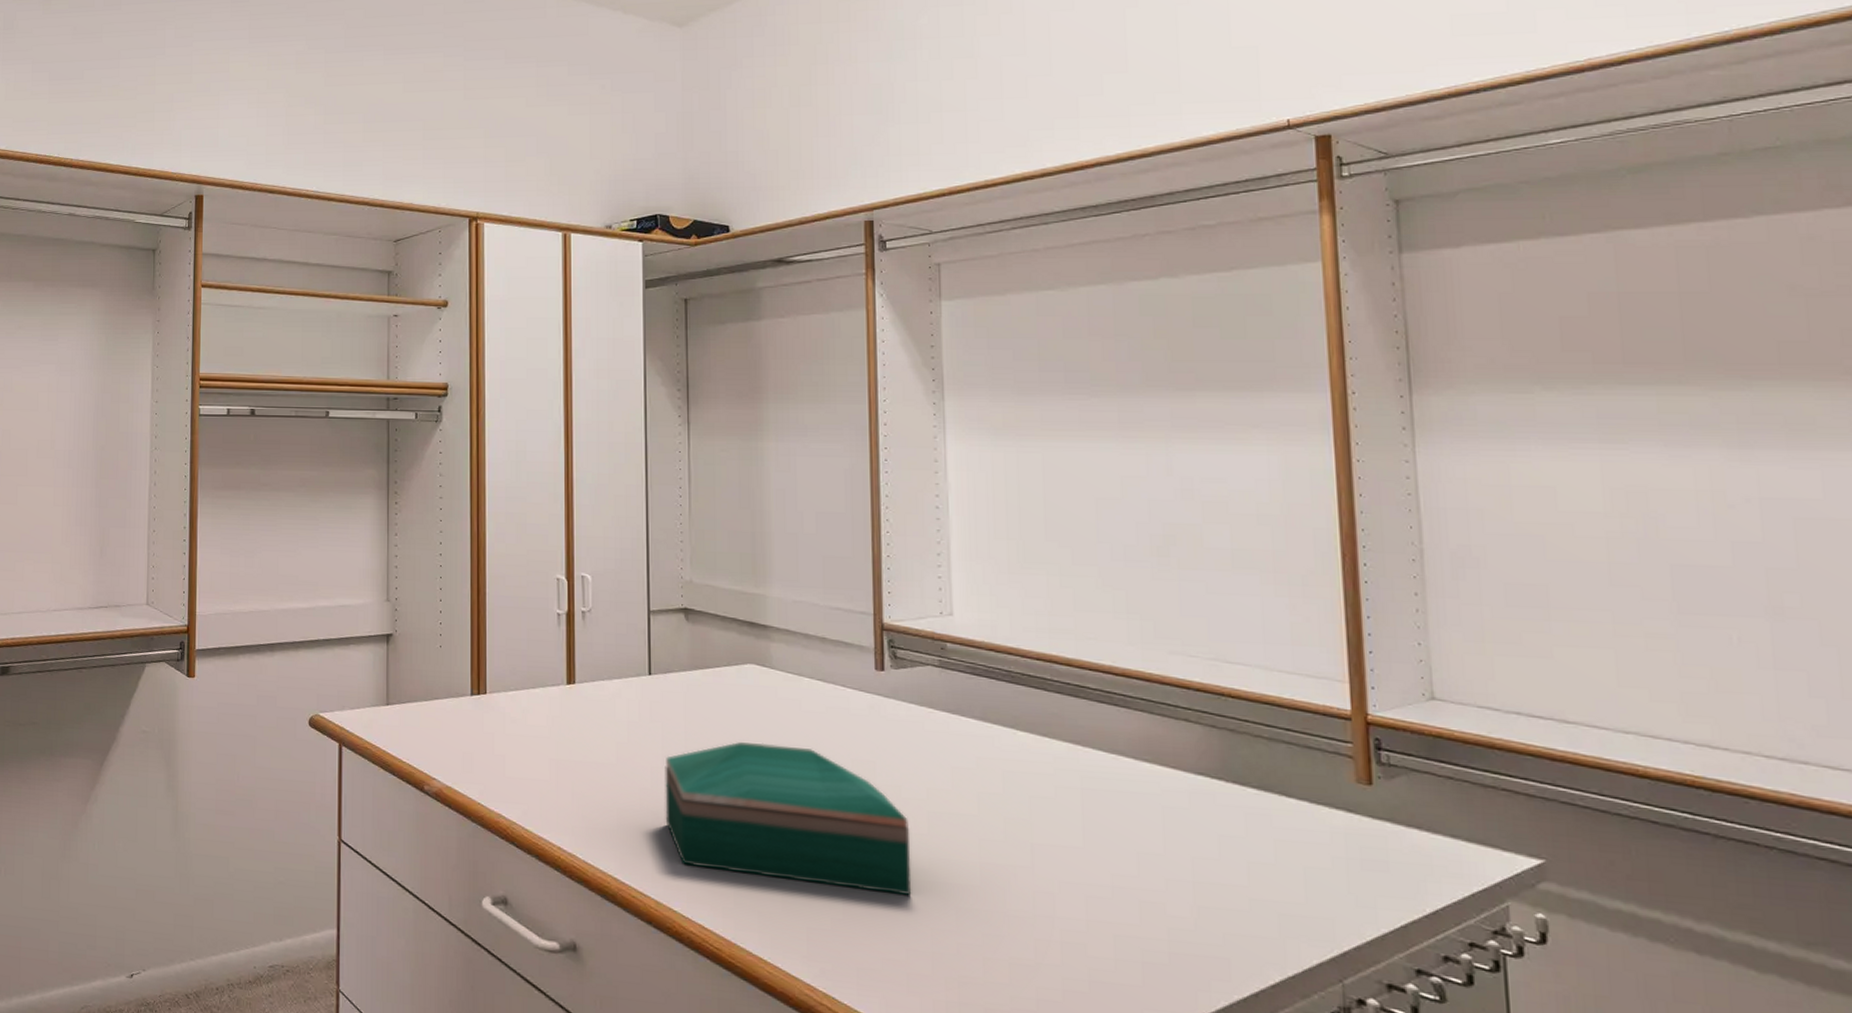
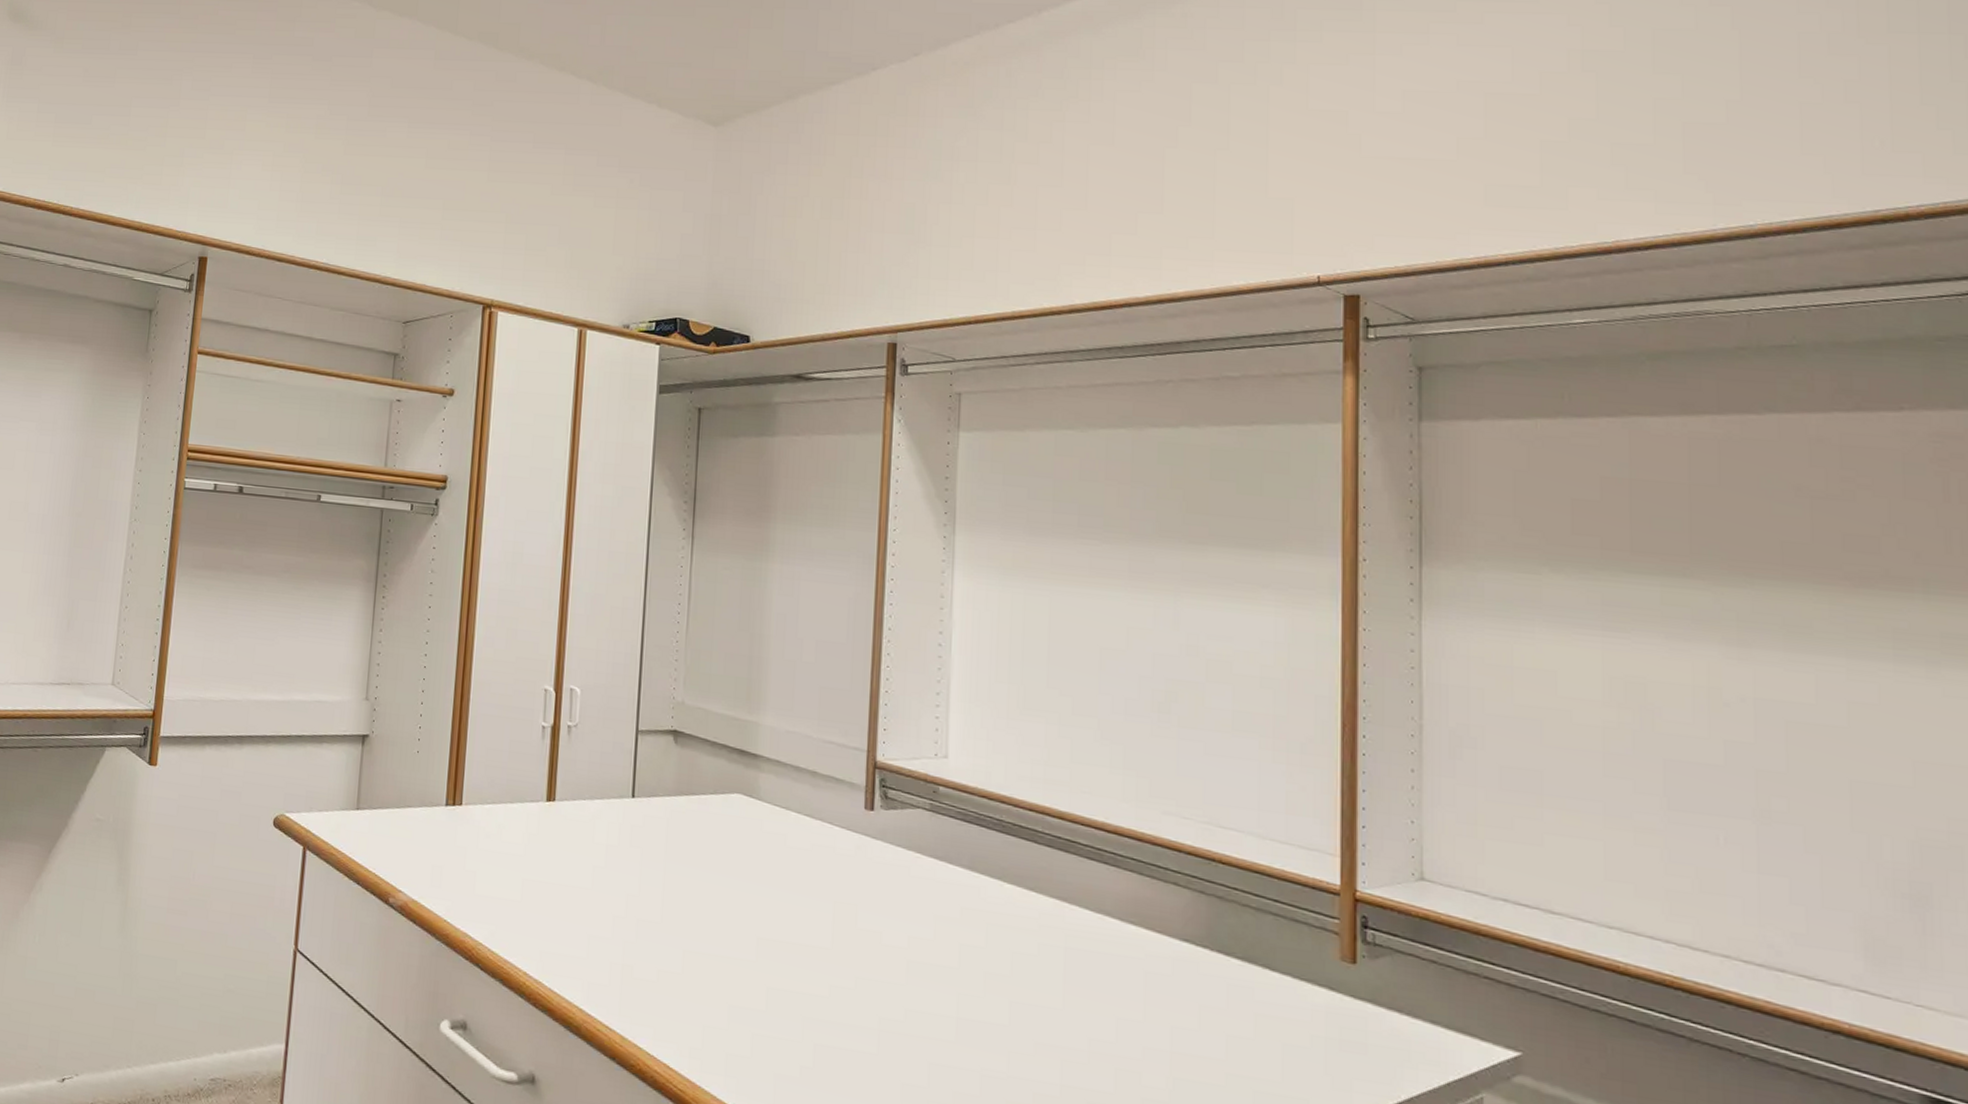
jewelry box: present [665,742,912,895] -> none [637,874,888,1047]

